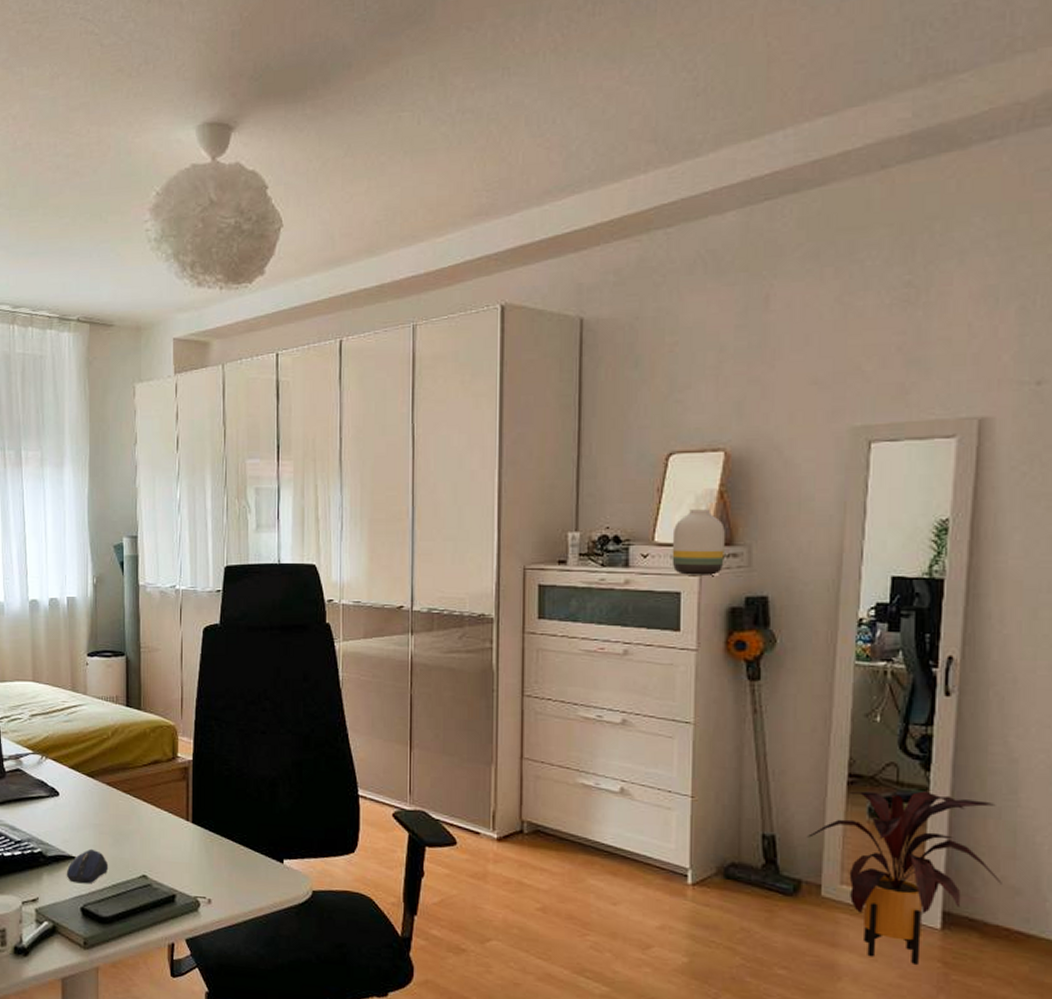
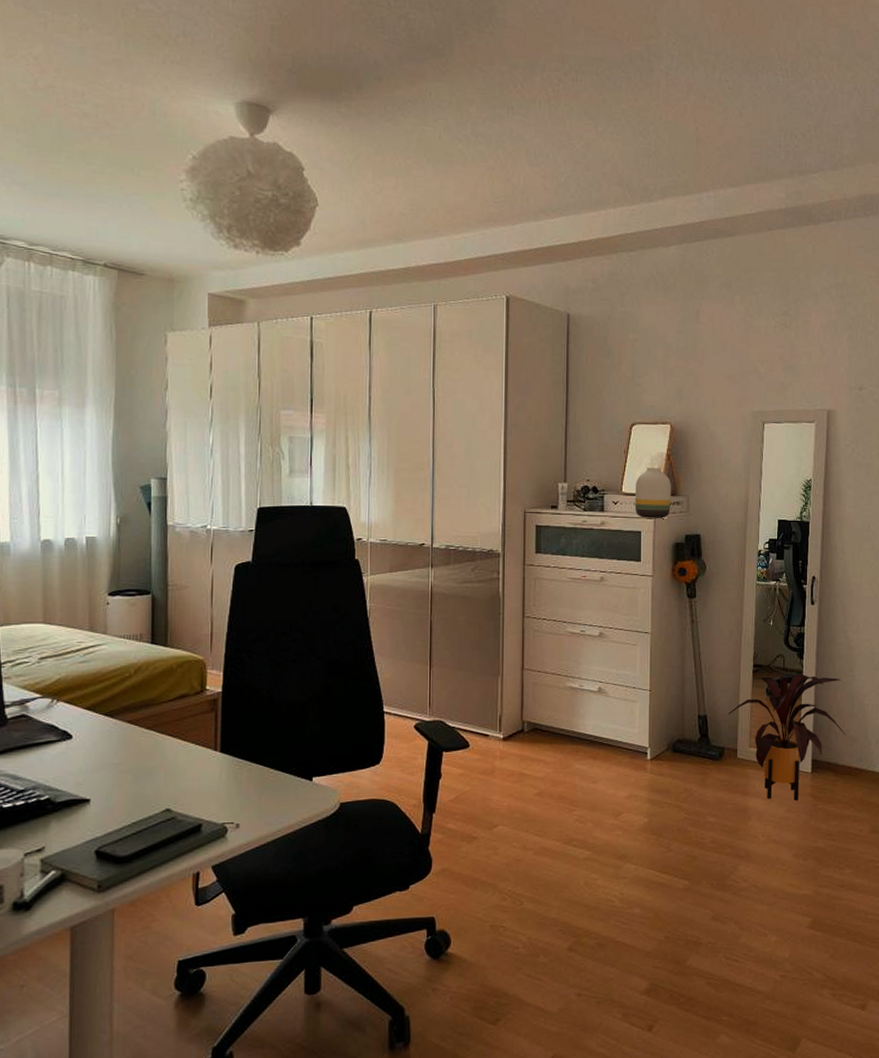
computer mouse: present [66,848,109,884] -> none [78,789,128,826]

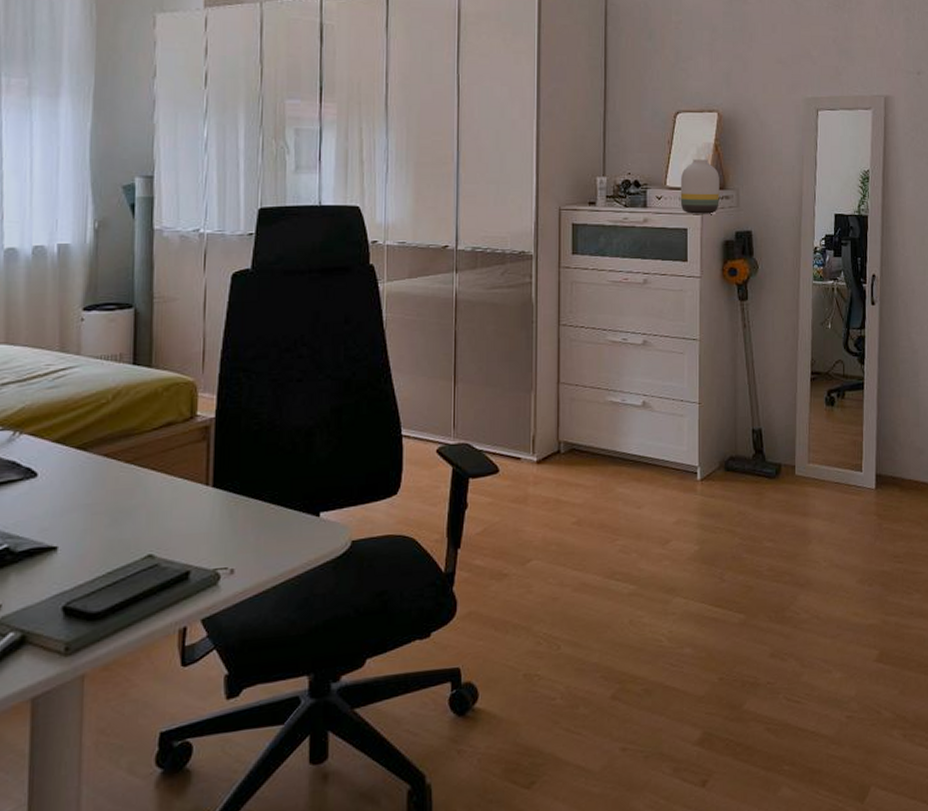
house plant: present [727,674,846,802] -> none [784,380,912,521]

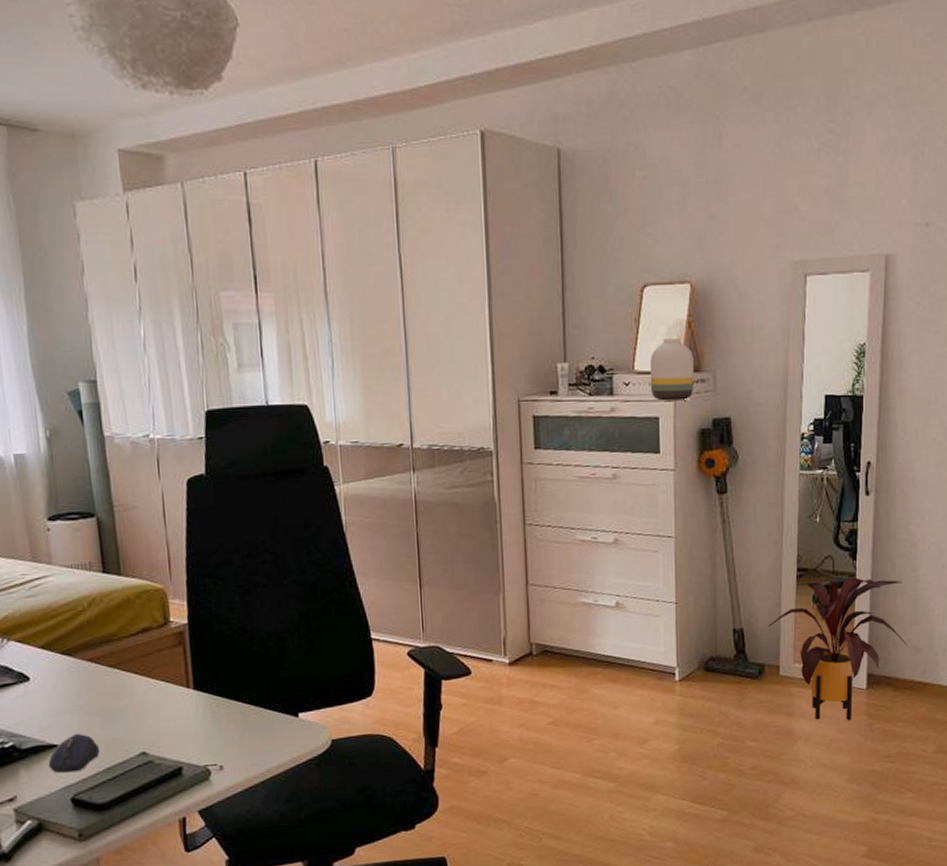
computer mouse: none [43,534,103,578] -> present [48,733,100,773]
house plant: none [784,380,912,521] -> present [767,577,907,721]

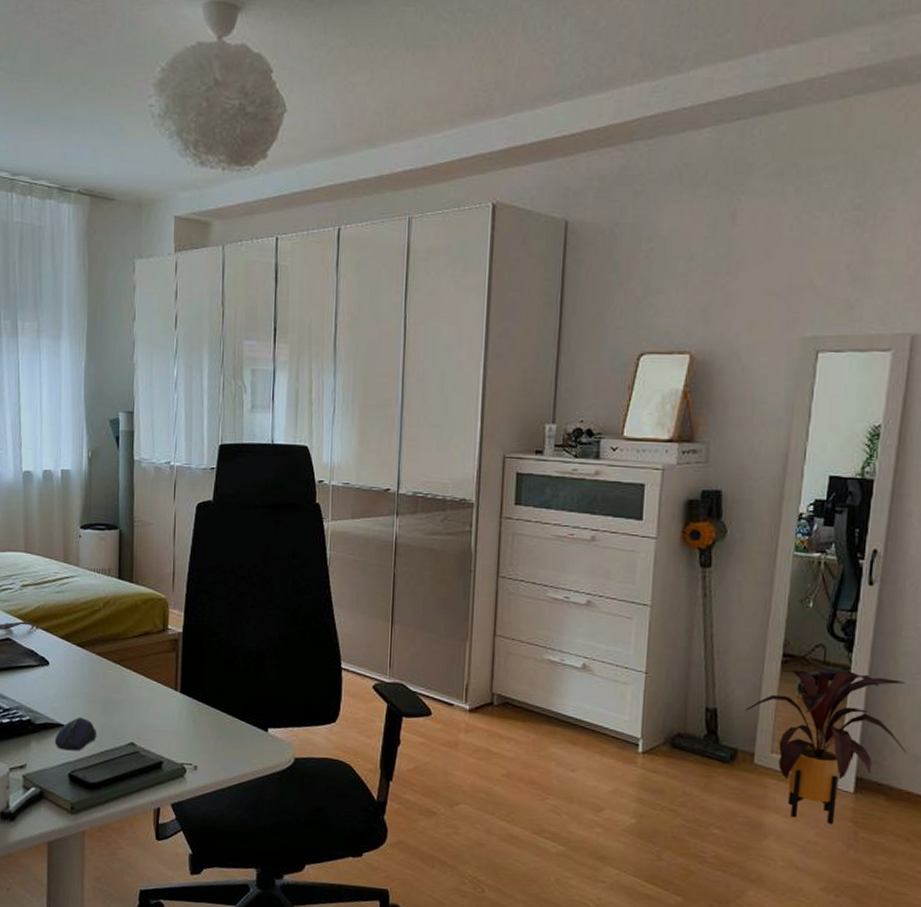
vase: present [649,338,694,401] -> none [638,407,687,469]

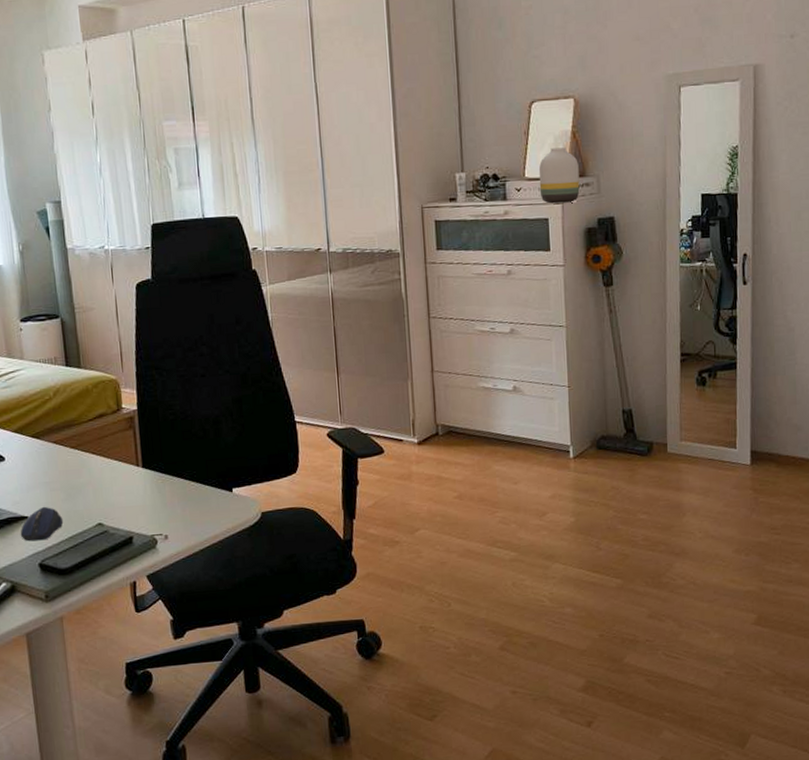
vase: none [638,407,687,469] -> present [538,147,580,204]
house plant: present [744,669,907,825] -> none [654,360,789,495]

